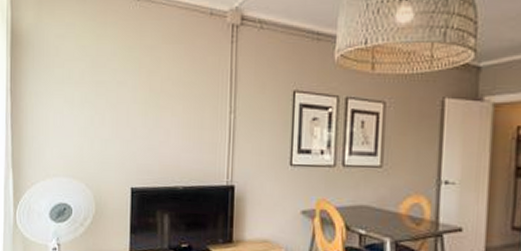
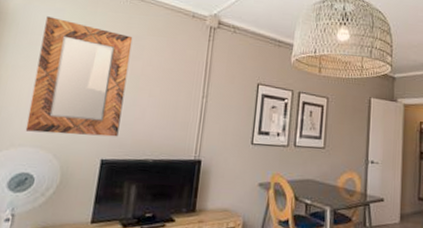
home mirror: none [57,34,147,163] -> present [25,16,133,137]

